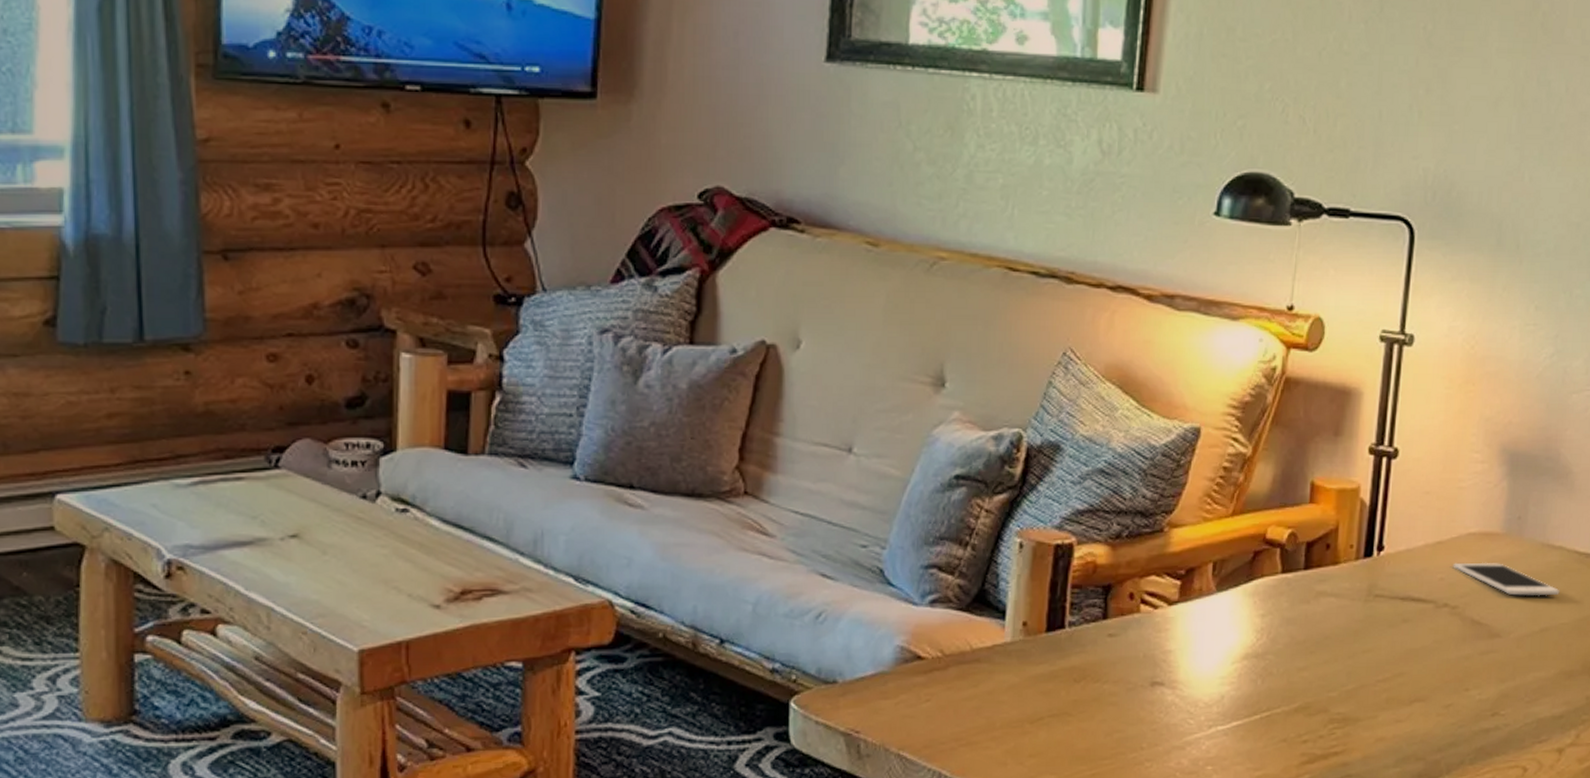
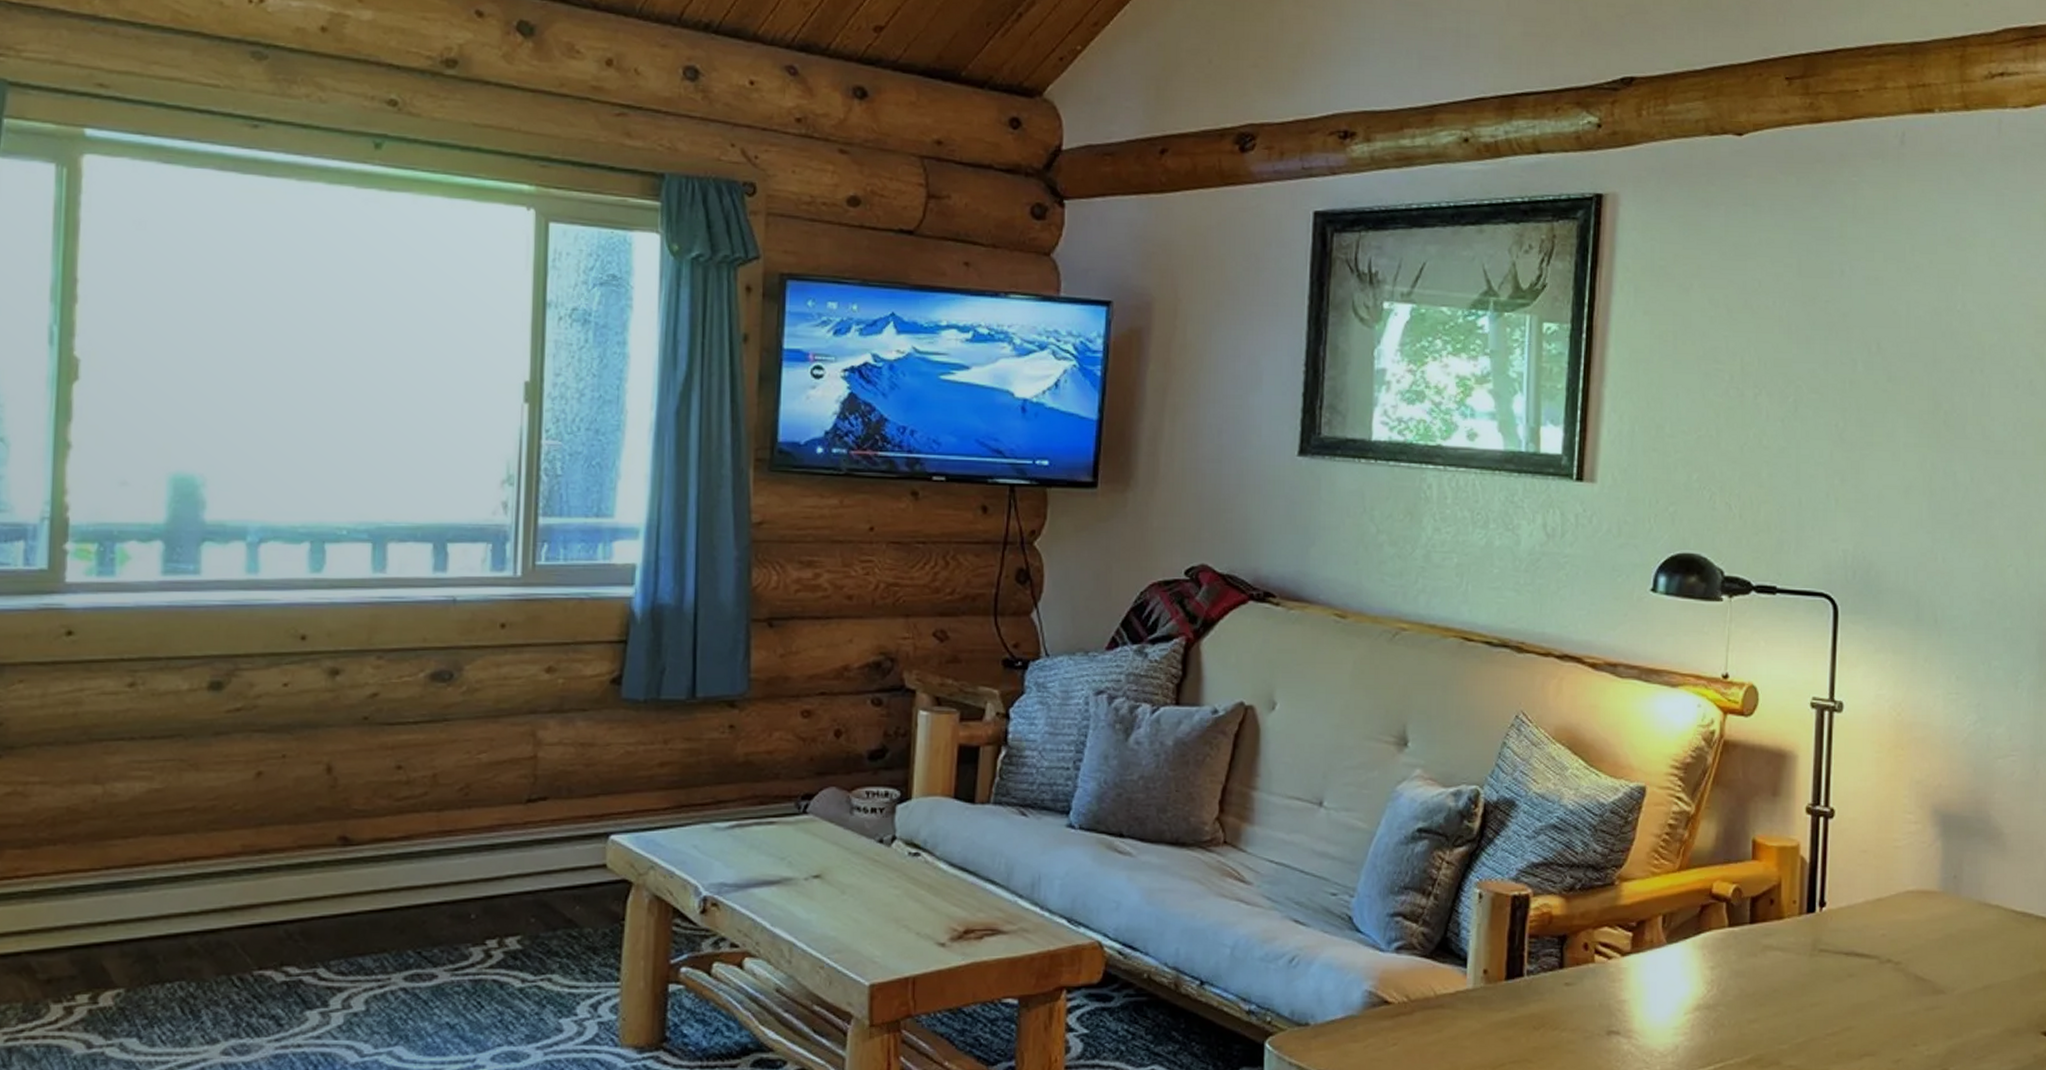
cell phone: present [1453,562,1560,596] -> none [1893,919,2000,954]

